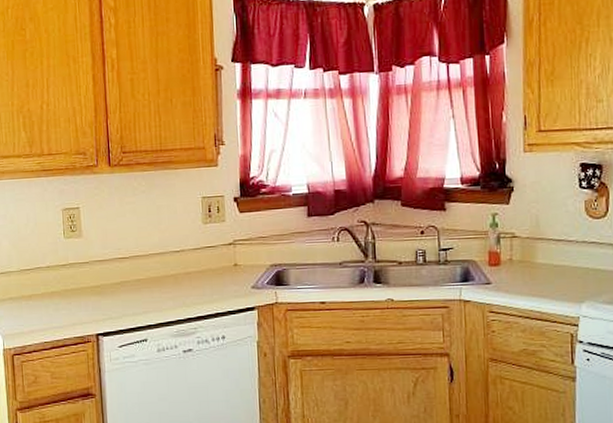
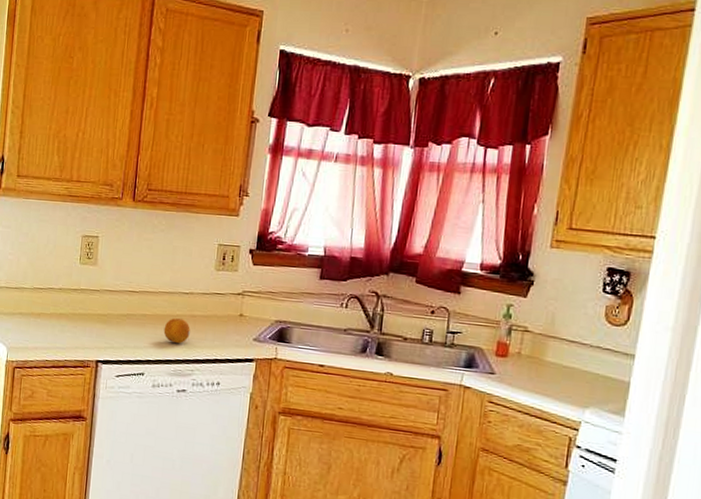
fruit: none [160,278,187,304] -> present [163,318,190,344]

